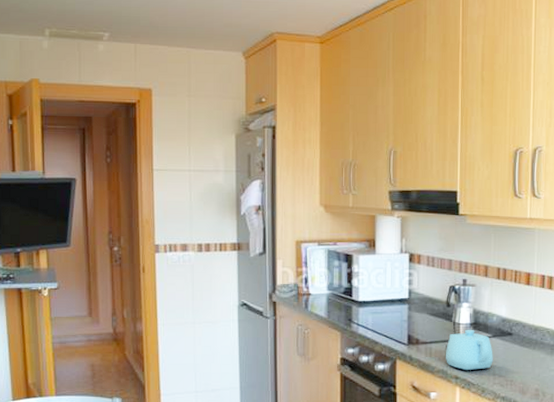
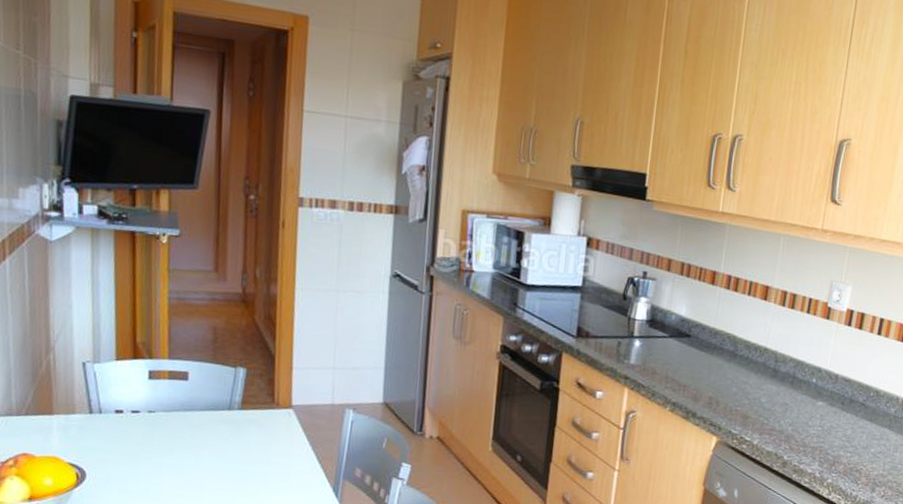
teapot: present [446,329,493,371] -> none [616,326,668,371]

